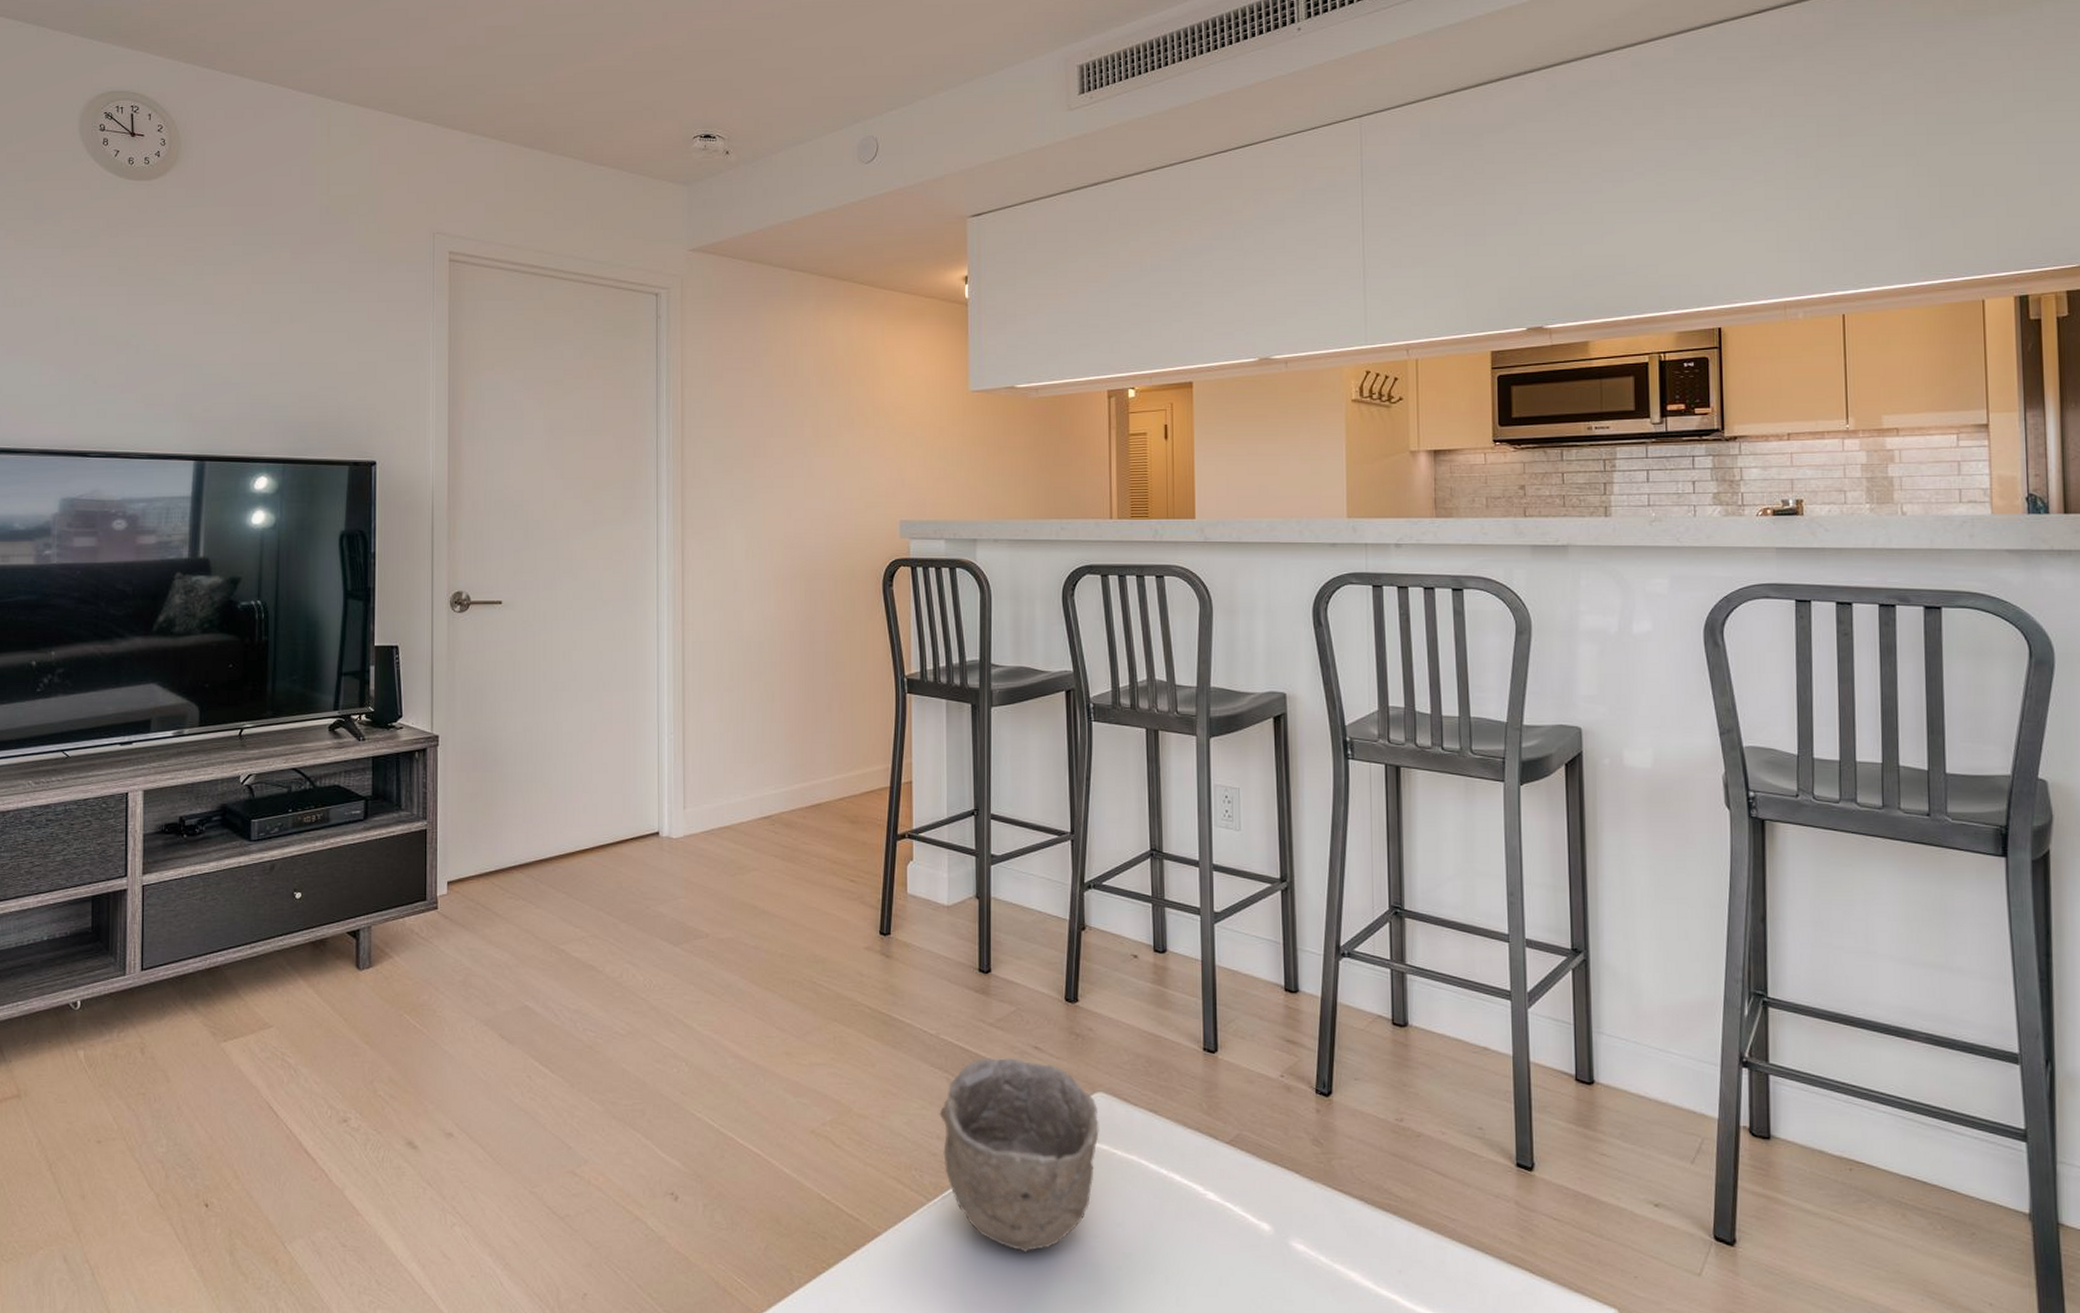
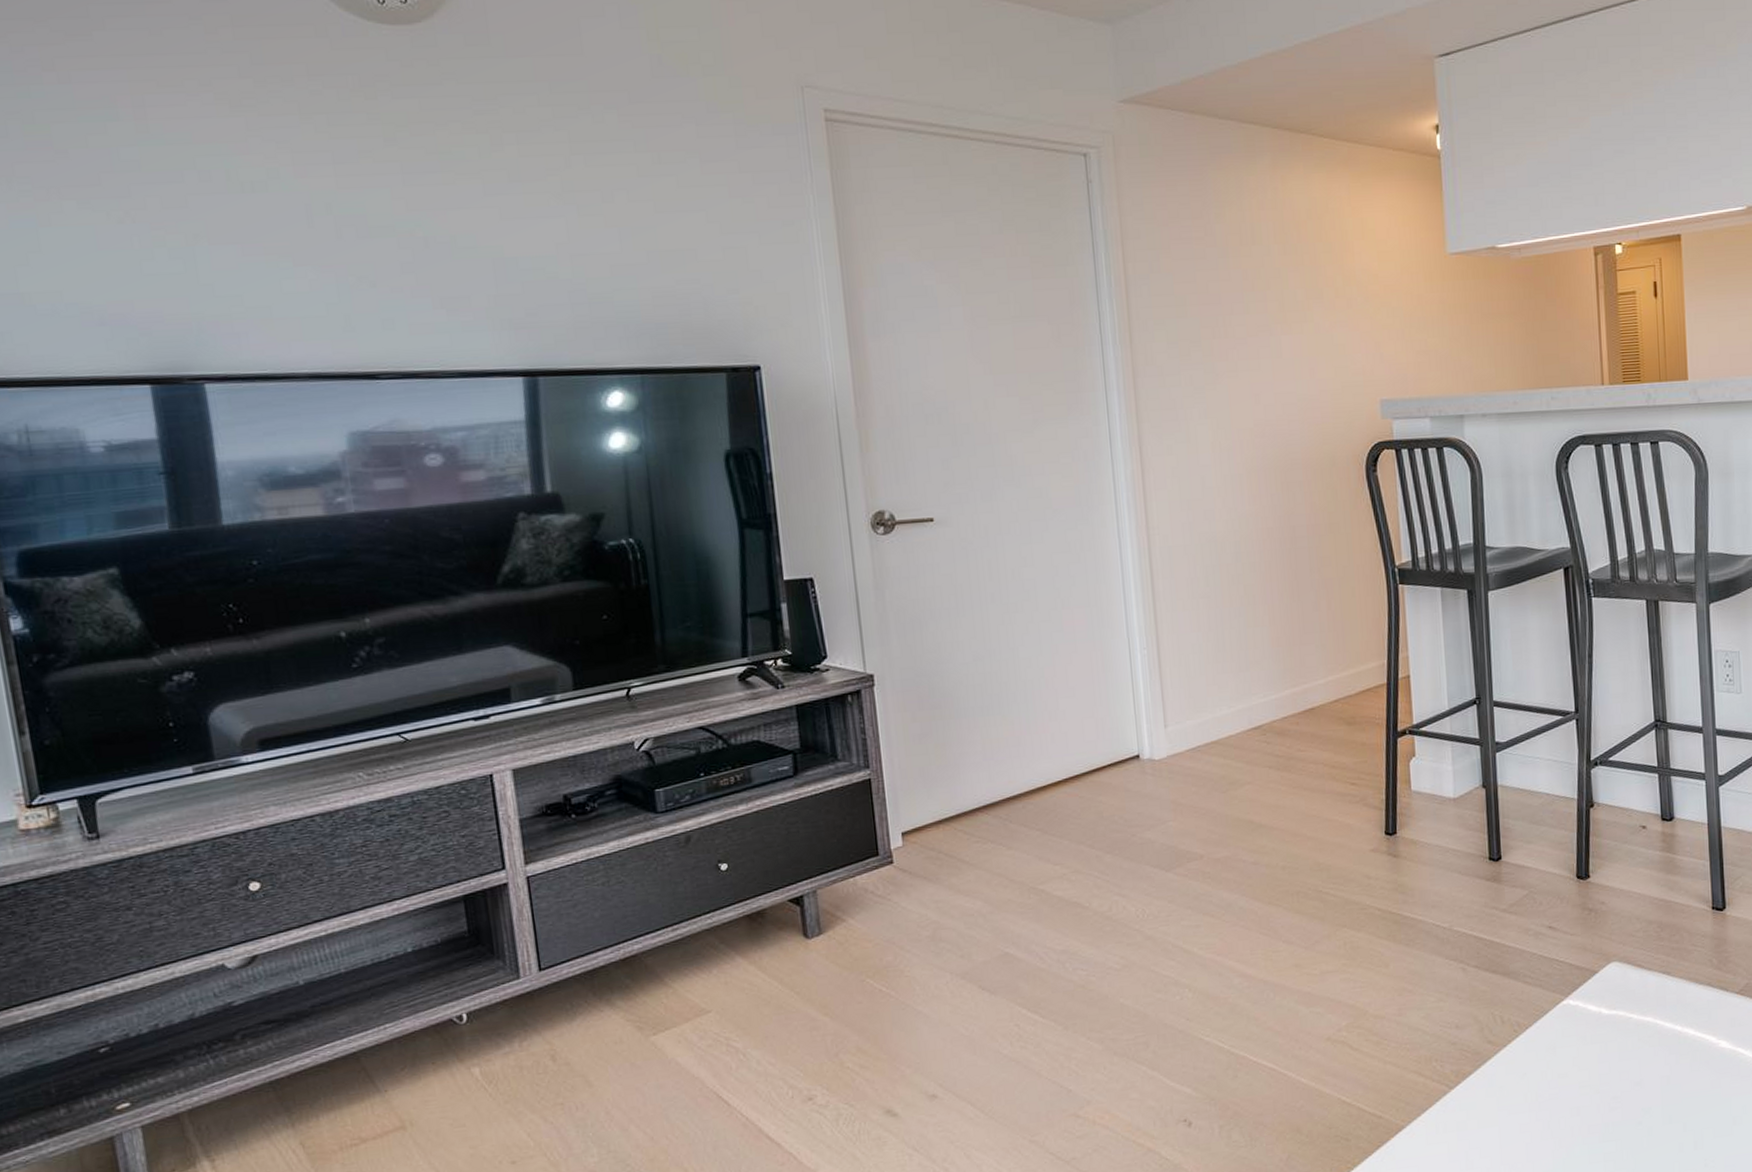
bowl: present [939,1056,1099,1252] -> none [1456,940,1615,1123]

